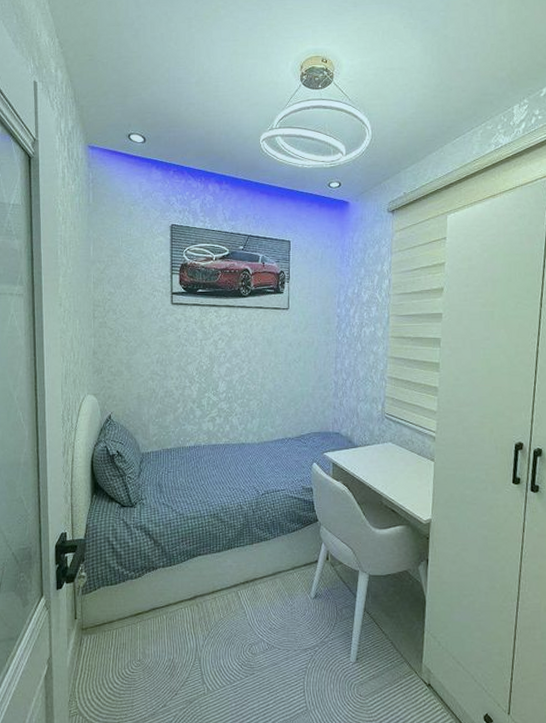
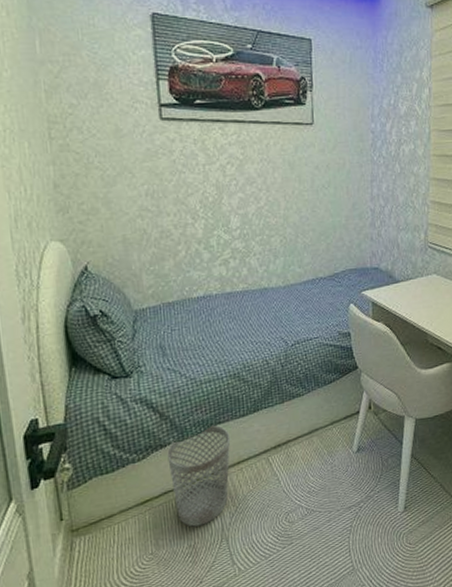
wastebasket: none [157,556,208,643] -> present [167,424,231,527]

